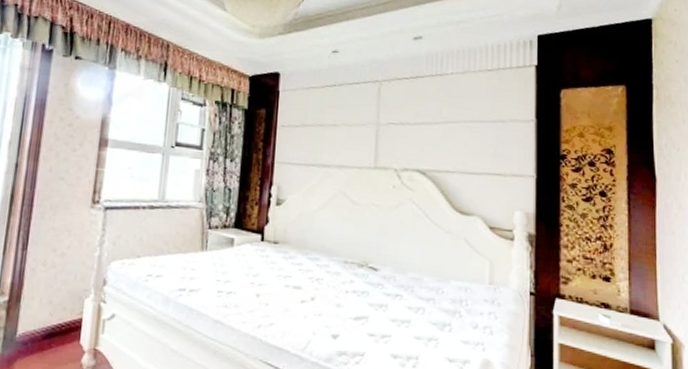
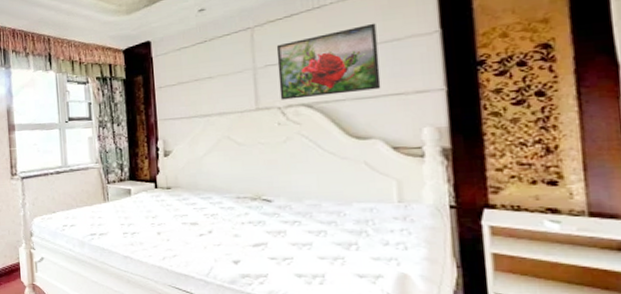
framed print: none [398,101,486,167] -> present [276,23,381,100]

